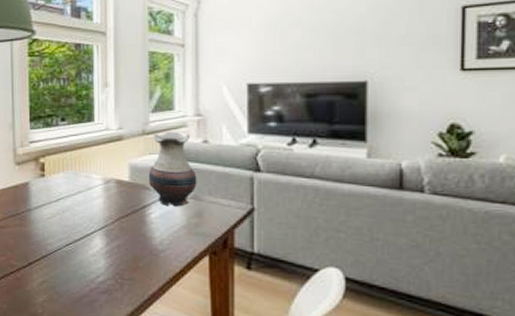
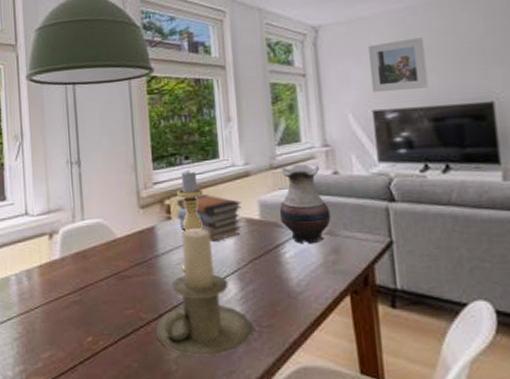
candle holder: none [24,186,114,302] -> present [155,228,252,356]
book stack: none [51,154,112,199] -> present [176,193,242,242]
candle holder: none [52,131,76,225] -> present [177,170,203,271]
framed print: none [249,14,305,67] -> present [368,37,429,93]

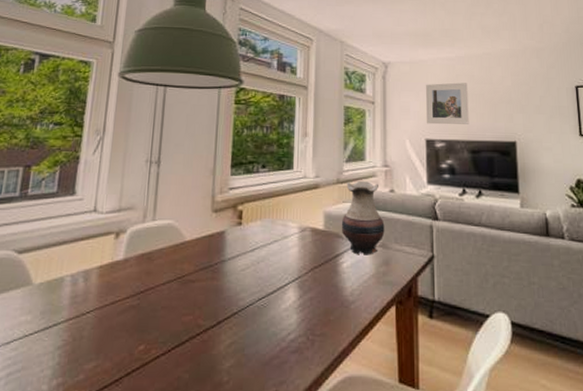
candle holder: present [155,228,252,356] -> none [211,235,305,366]
book stack: present [176,193,242,242] -> none [248,202,308,249]
candle holder: present [177,170,203,271] -> none [246,178,275,277]

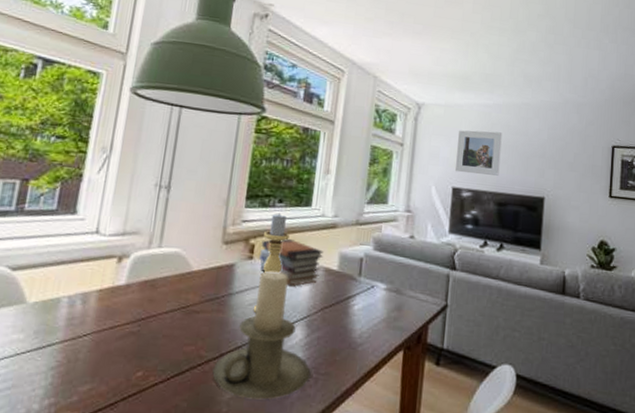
candle holder: none [211,235,305,366] -> present [212,270,310,400]
candle holder: none [246,178,275,277] -> present [253,213,290,312]
book stack: none [248,202,308,249] -> present [259,238,324,286]
vase: present [341,180,385,255] -> none [356,223,401,300]

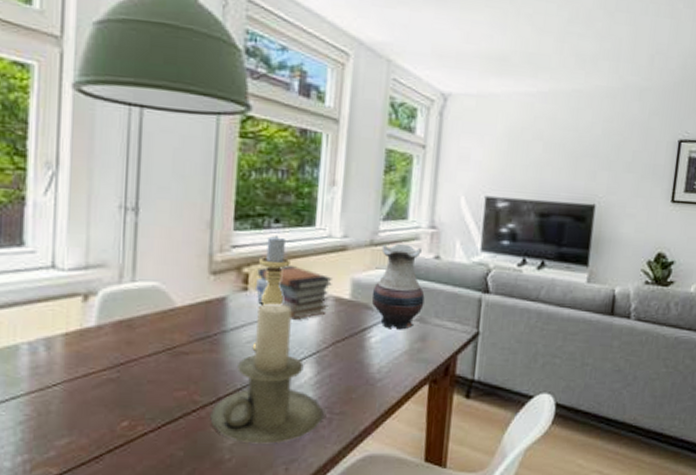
vase: none [356,223,401,300] -> present [372,243,425,330]
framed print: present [455,130,502,176] -> none [489,126,547,181]

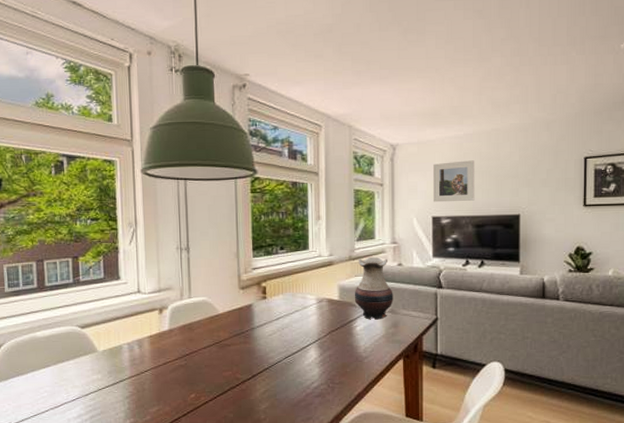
candle holder: present [210,303,323,444] -> none [249,306,326,407]
candle holder: present [252,235,290,351] -> none [272,258,294,341]
book stack: present [256,264,332,320] -> none [271,278,324,317]
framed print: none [489,126,547,181] -> present [433,160,475,203]

